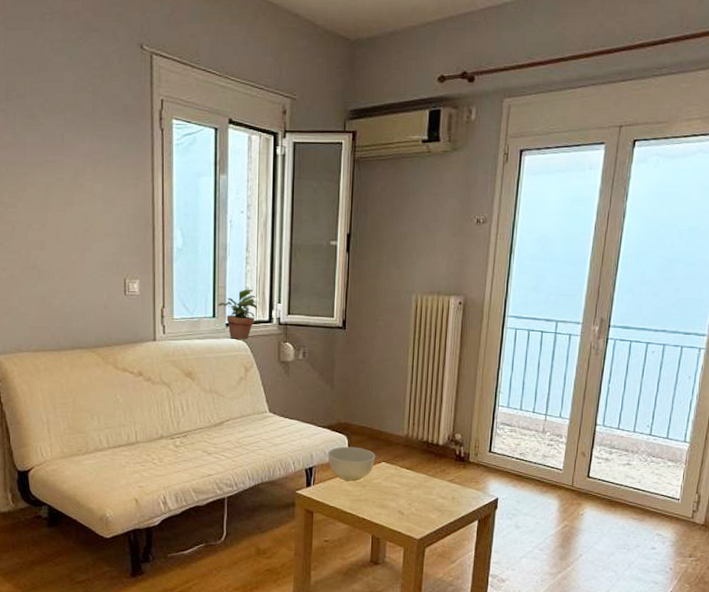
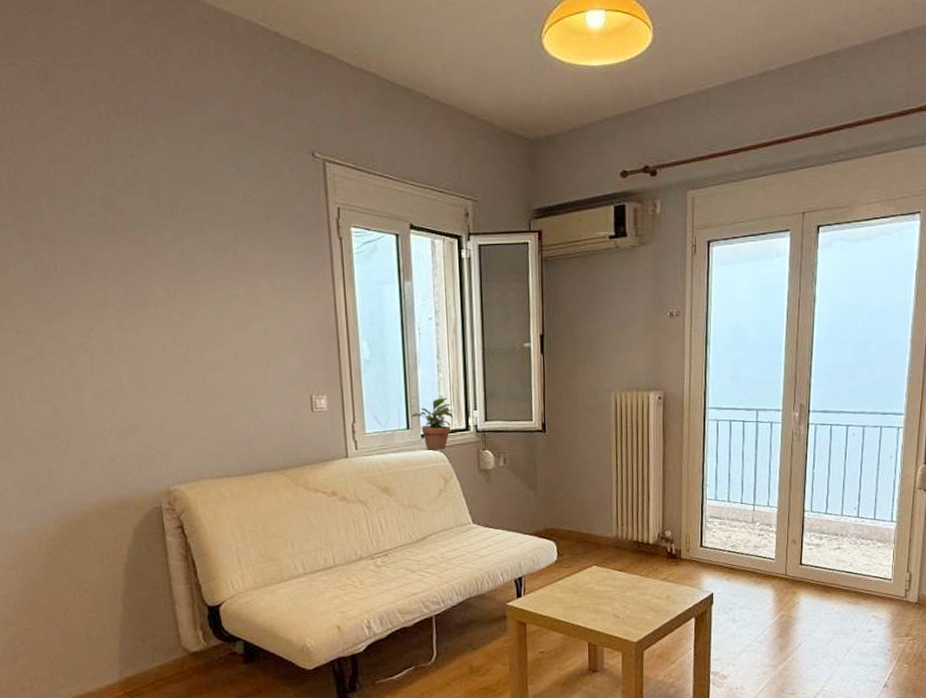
bowl: present [327,446,376,482] -> none [536,552,586,589]

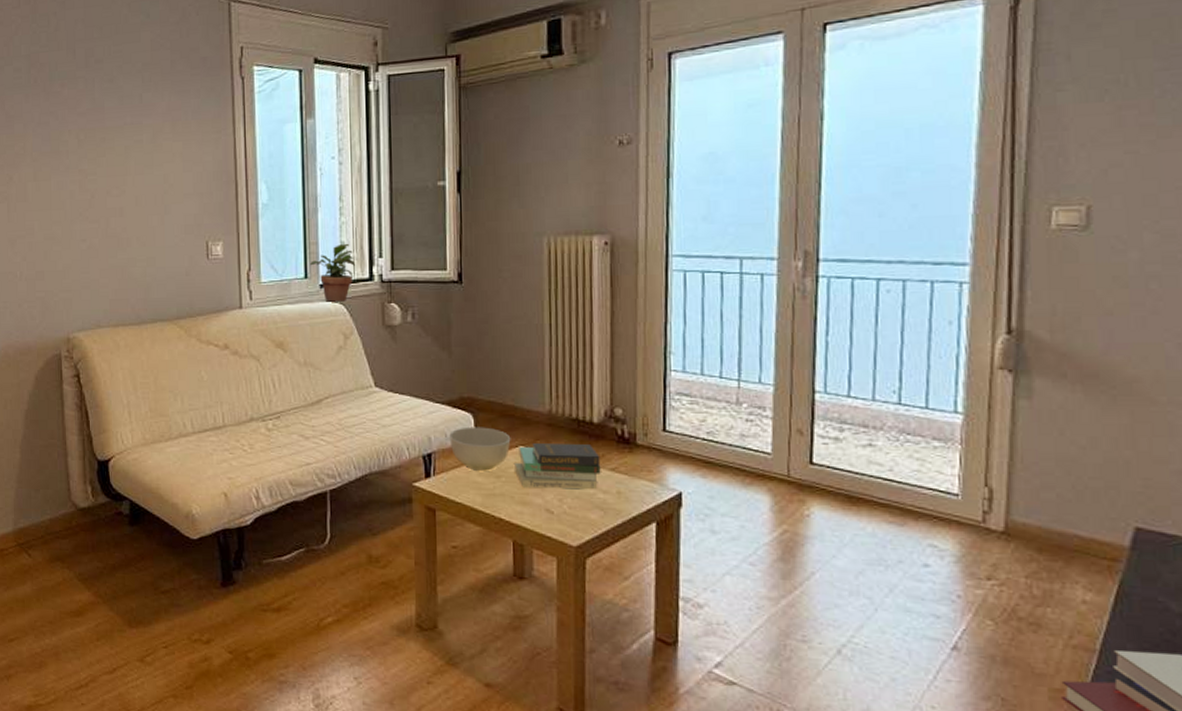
bowl: none [536,552,586,589] -> present [449,426,511,471]
books: none [588,561,655,600] -> present [513,443,601,490]

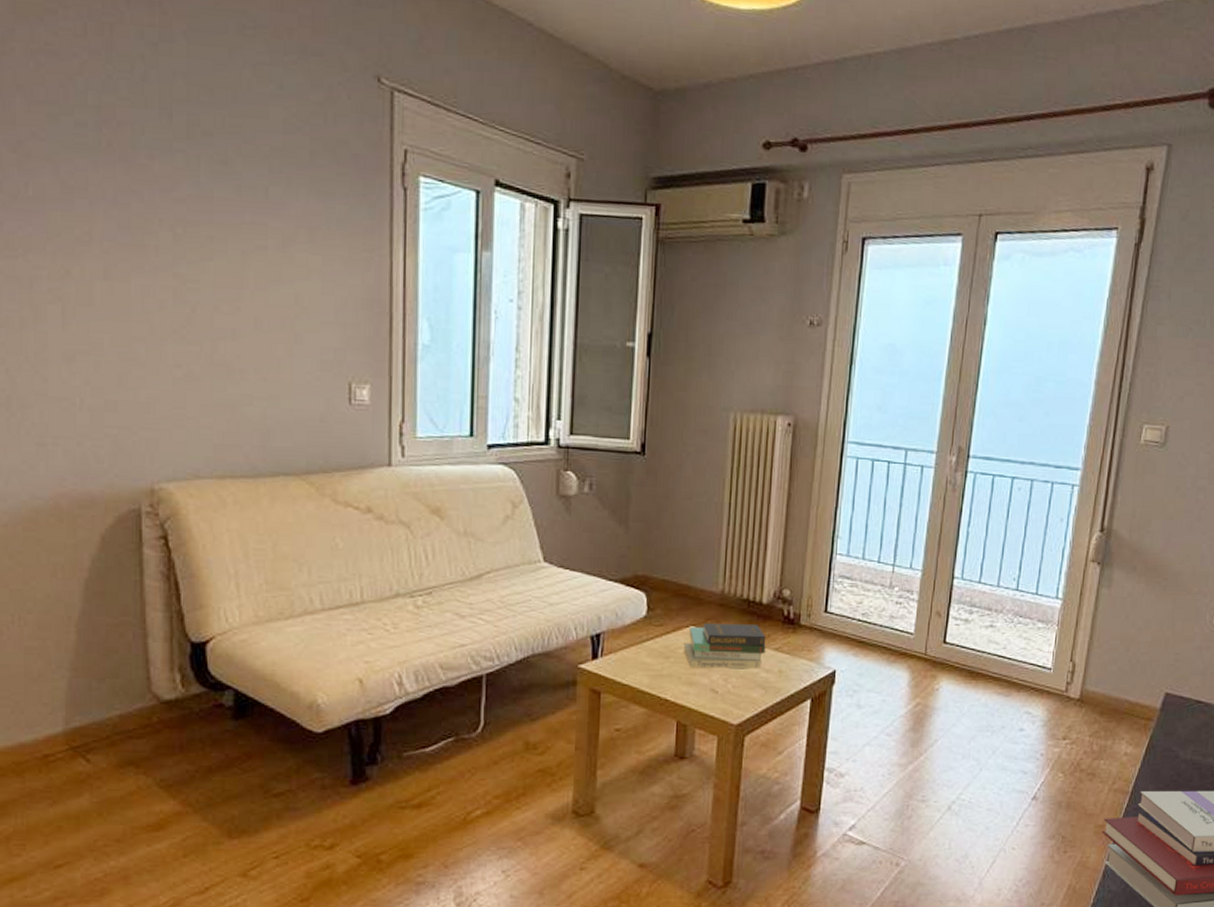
potted plant: present [309,243,355,302] -> none [476,400,529,466]
bowl: present [449,426,511,471] -> none [620,606,683,652]

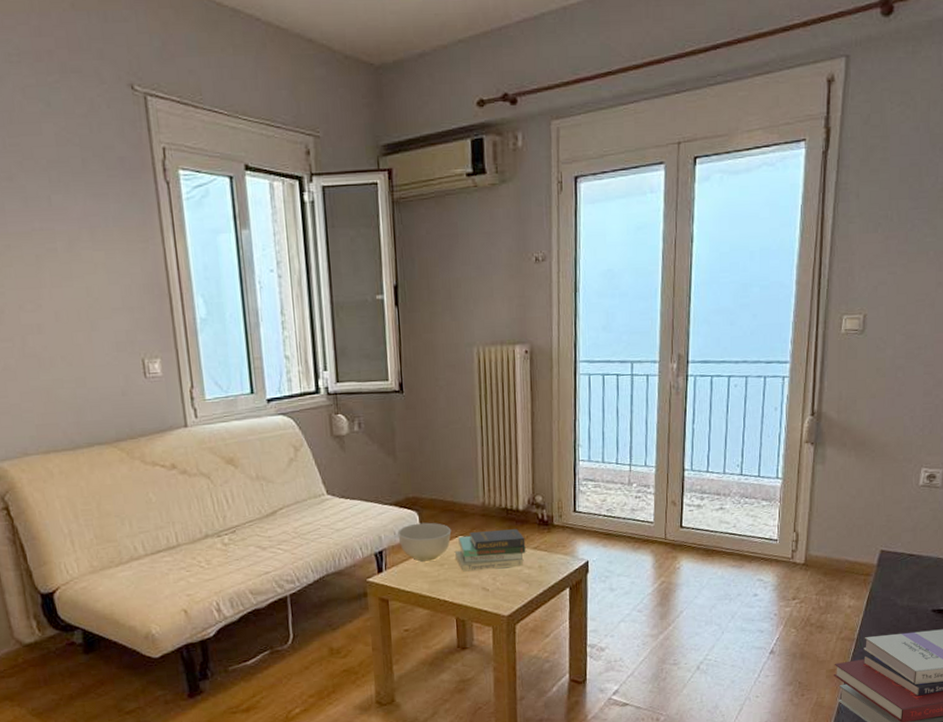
bowl: none [620,606,683,652] -> present [398,522,452,562]

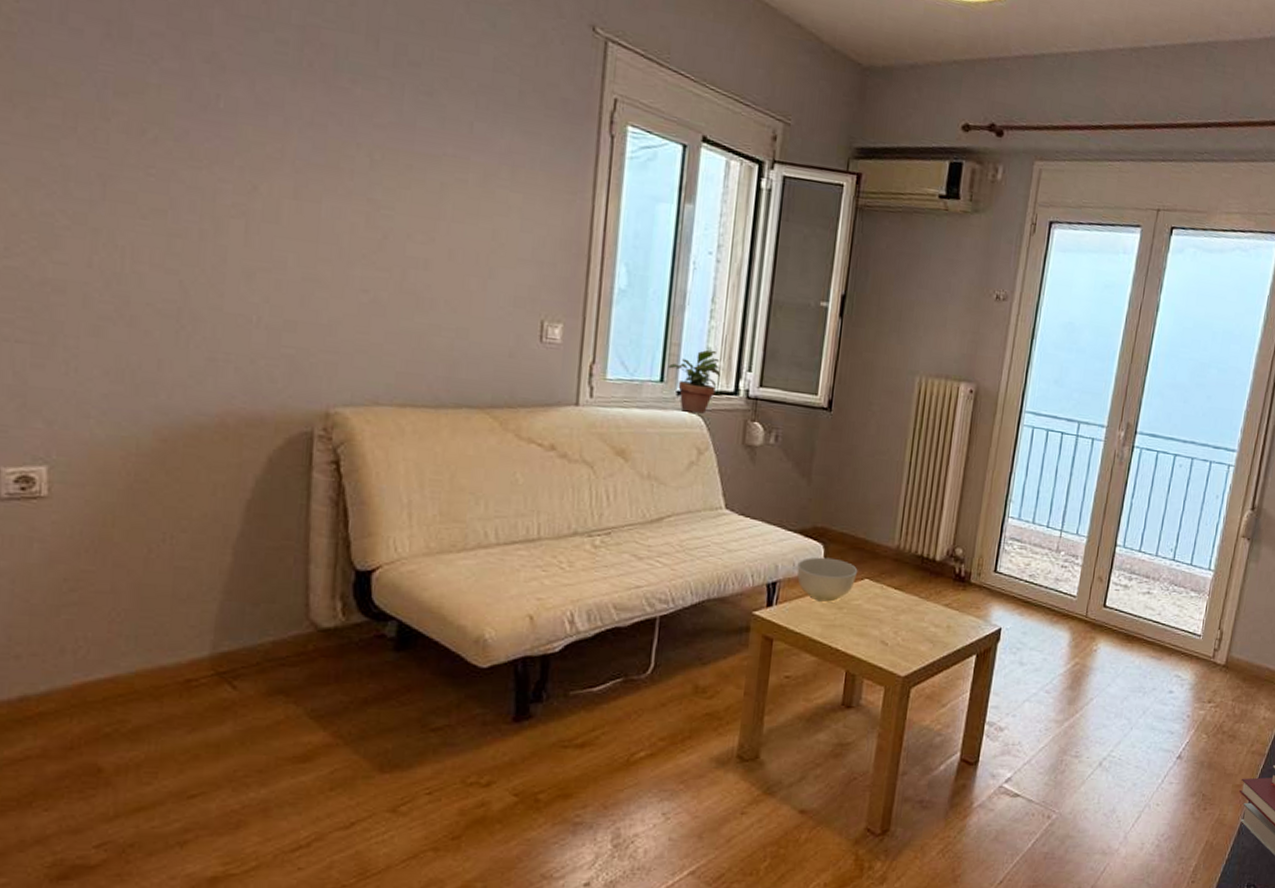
potted plant: none [254,357,301,416] -> present [667,350,720,414]
books: present [454,529,526,572] -> none [856,577,937,624]

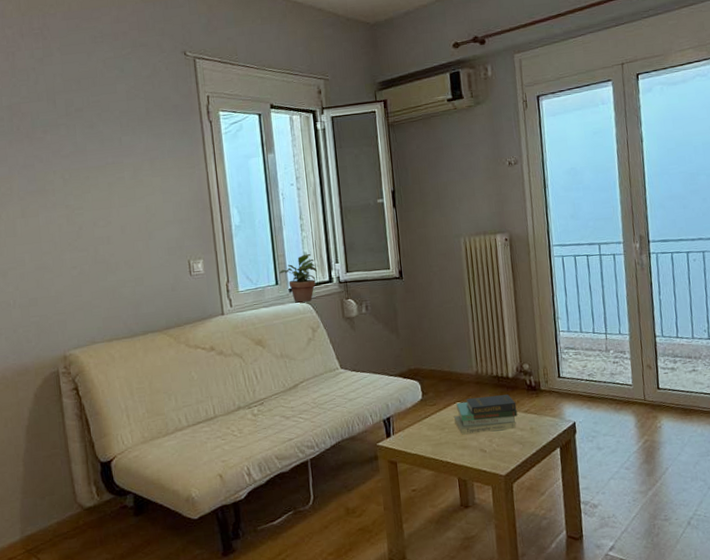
bowl: present [797,557,858,602] -> none [402,390,450,427]
books: none [856,577,937,624] -> present [453,394,518,435]

